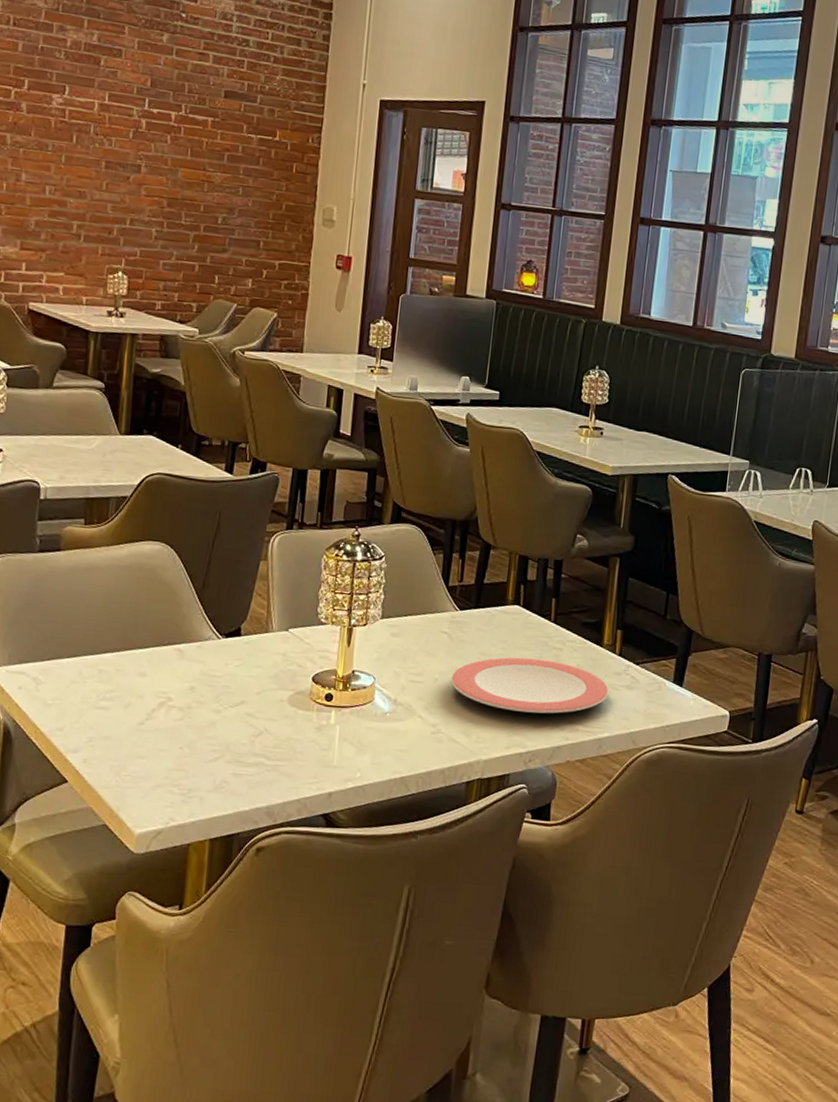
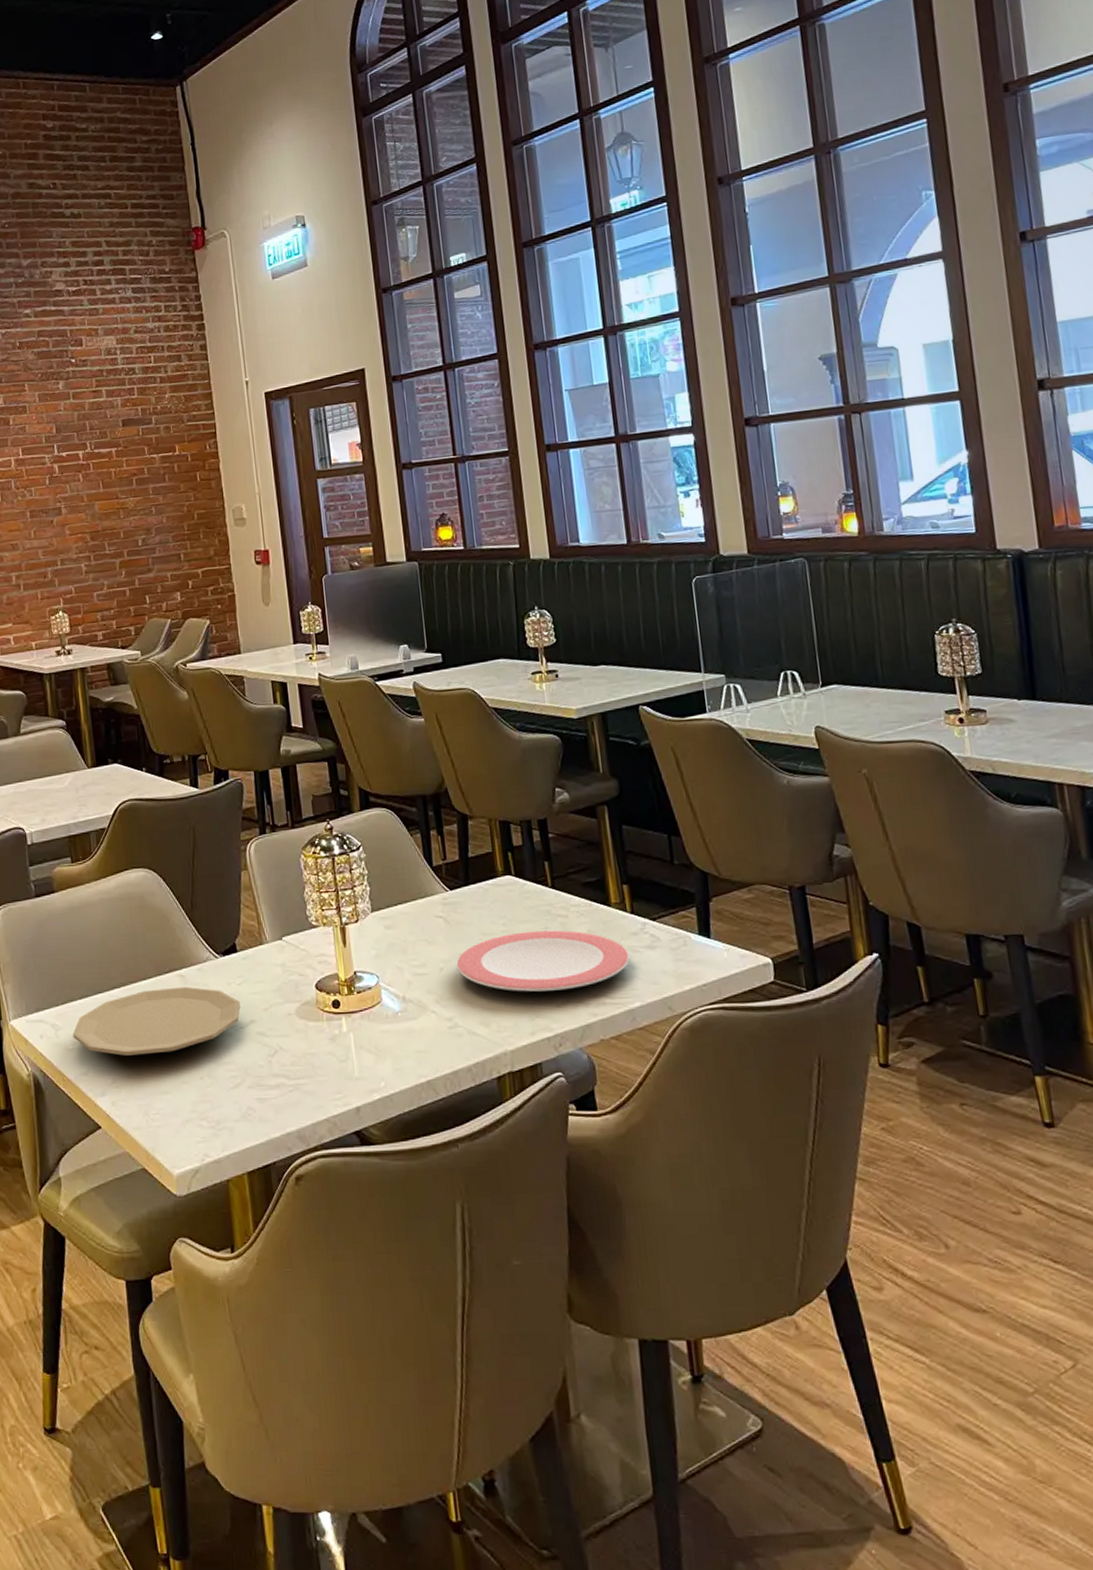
plate: none [54,658,234,720] -> present [72,986,241,1056]

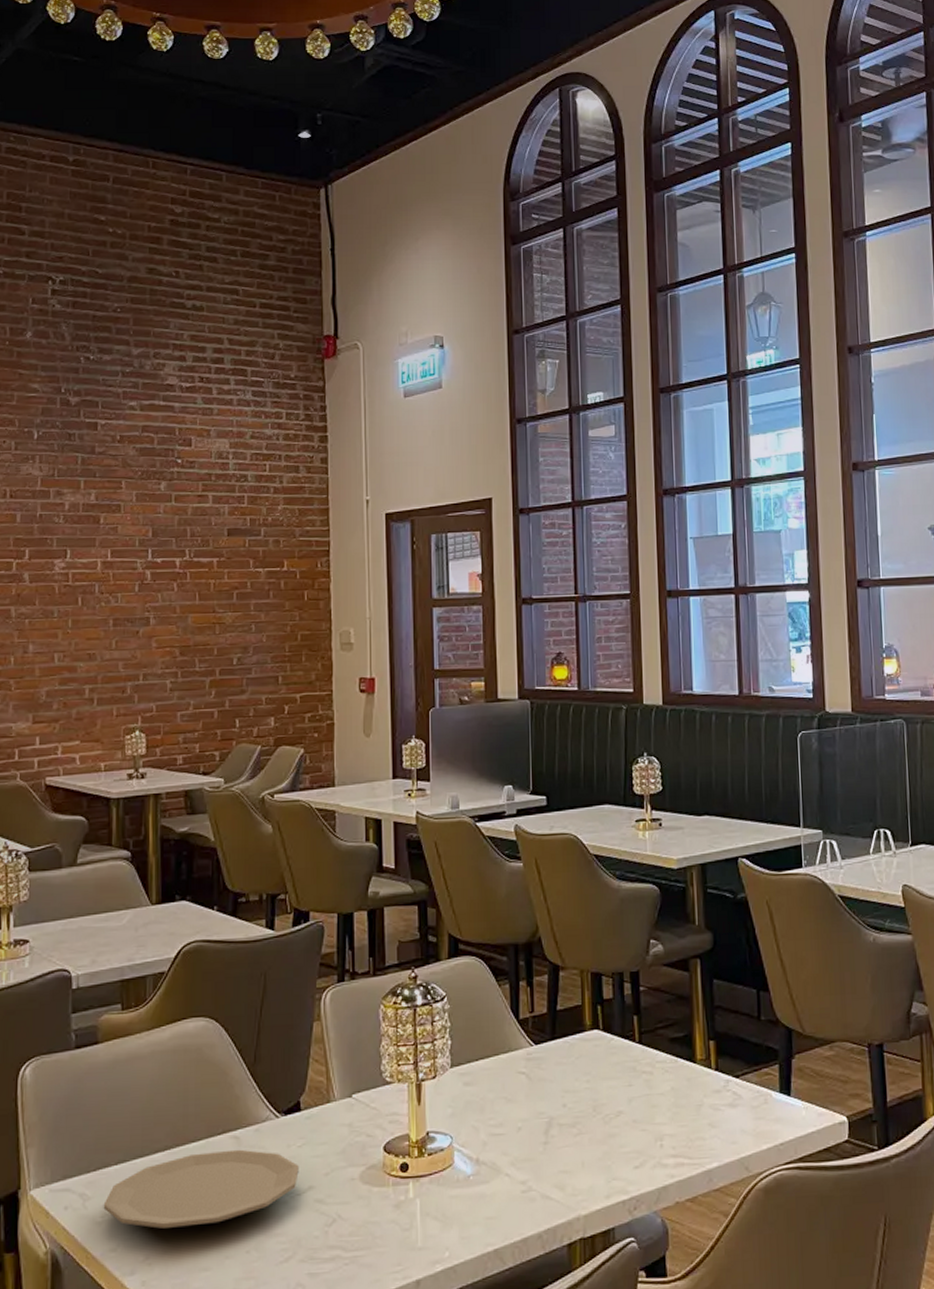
plate: present [456,930,630,992] -> none [535,1087,711,1153]

